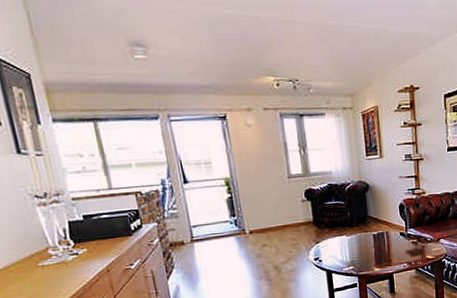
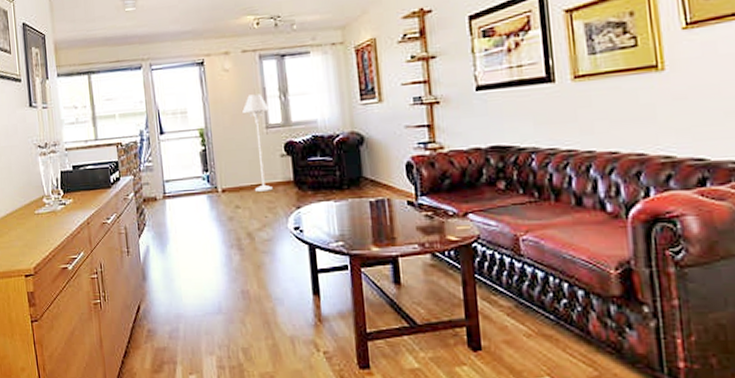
floor lamp: none [266,148,296,232] -> present [242,94,273,192]

